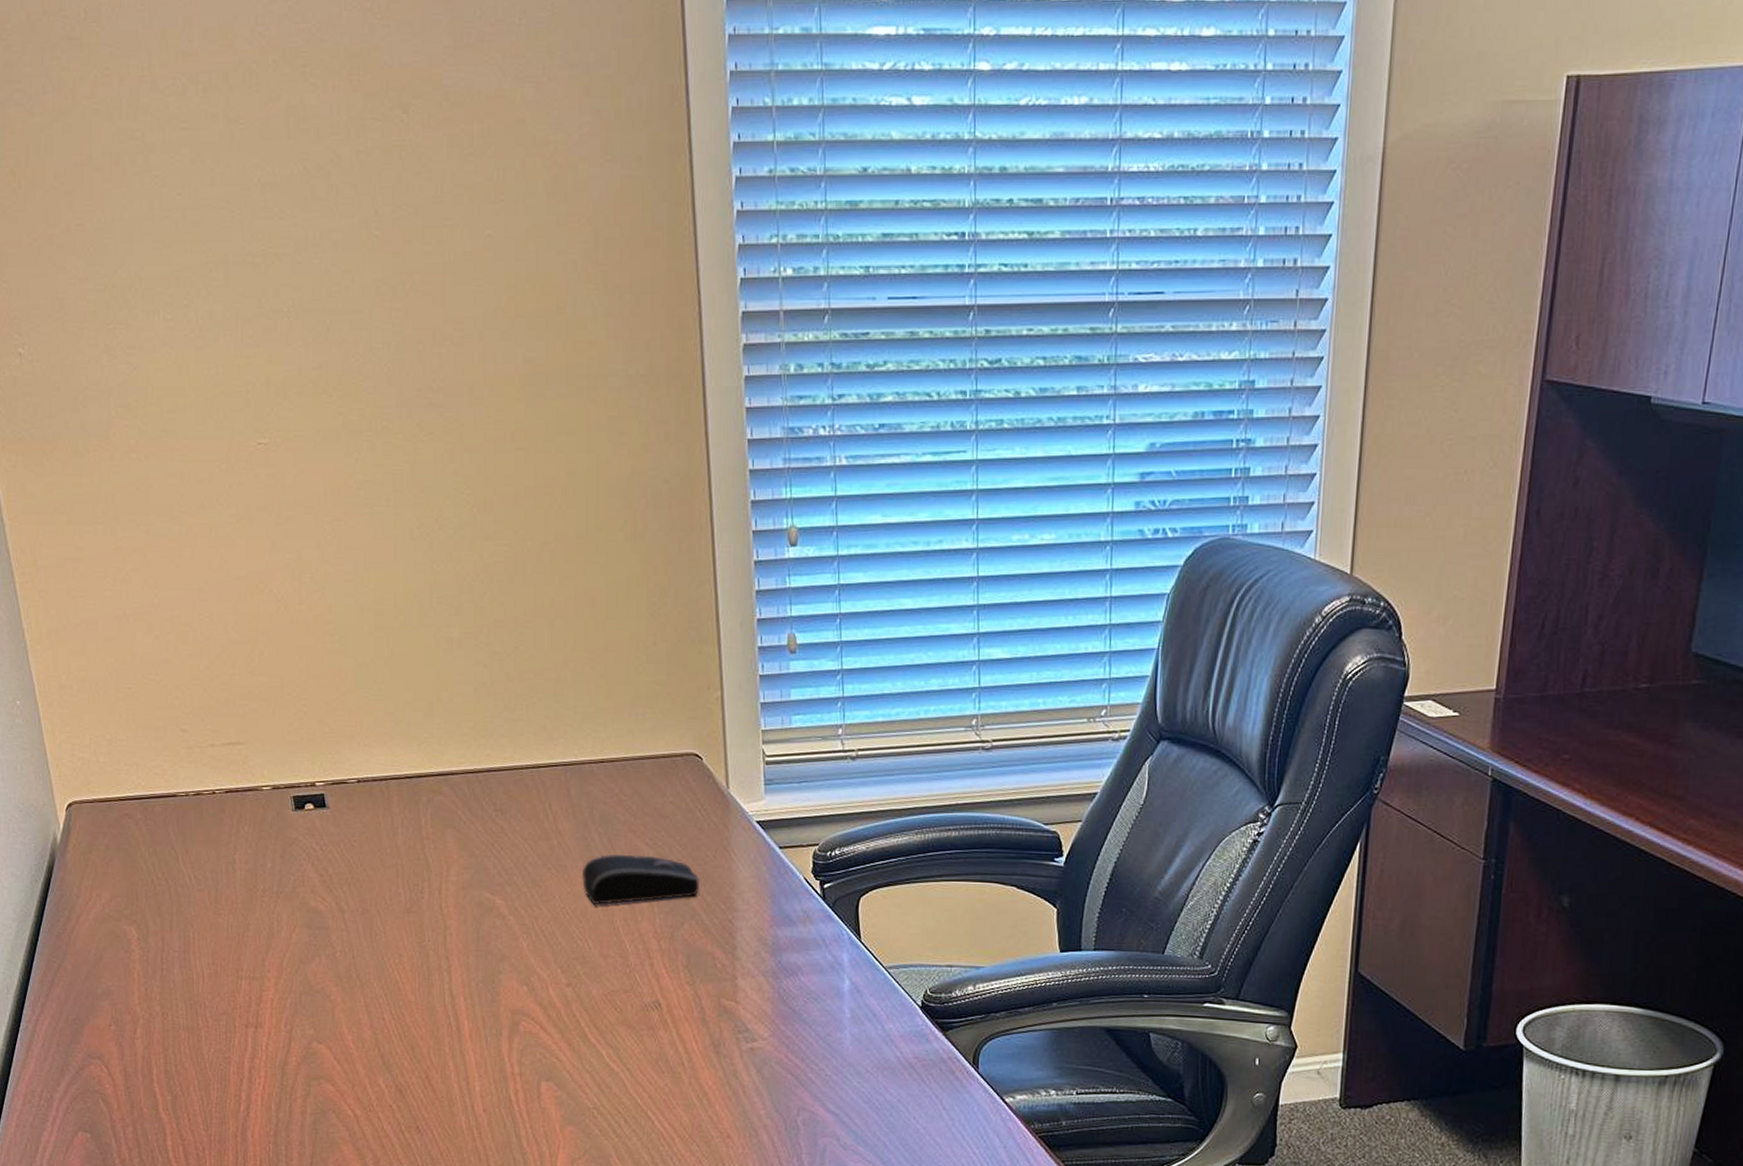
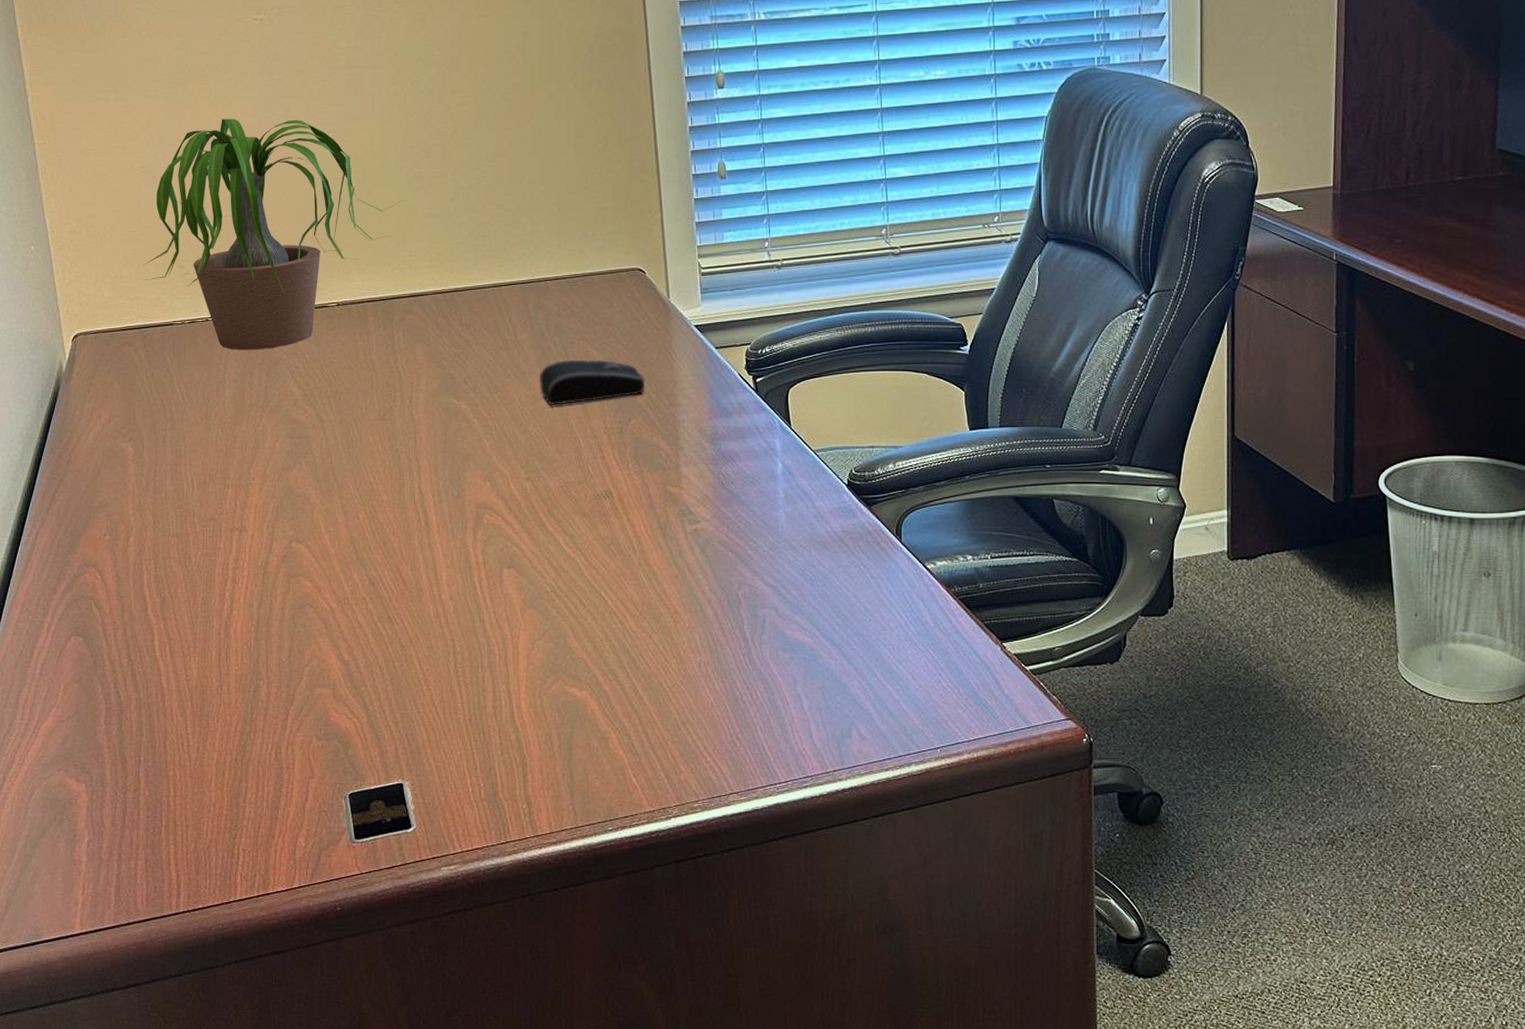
potted plant: none [141,560,431,829] -> present [143,118,404,350]

